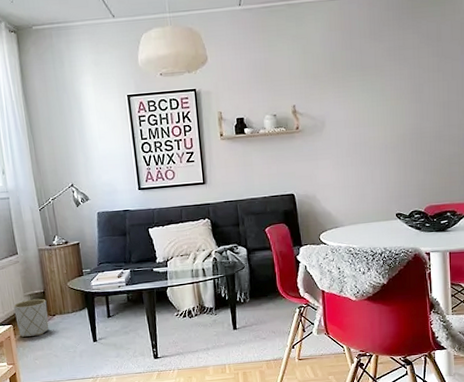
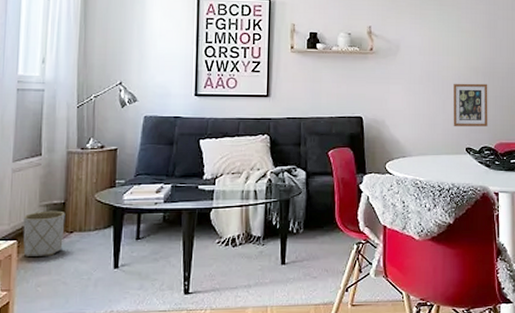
picture frame: none [381,149,417,195] -> present [453,83,488,127]

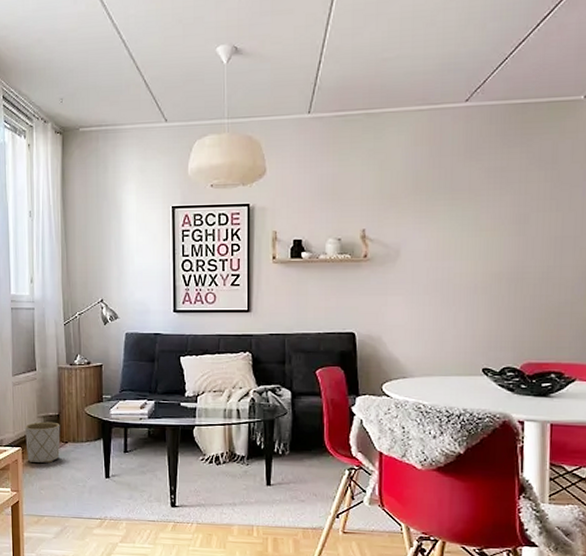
picture frame: present [453,83,488,127] -> none [466,292,514,344]

